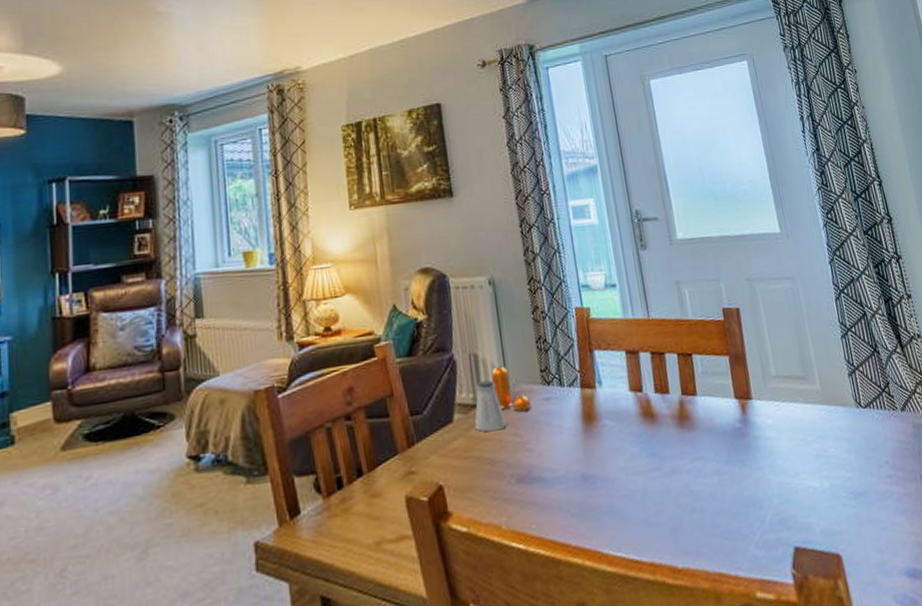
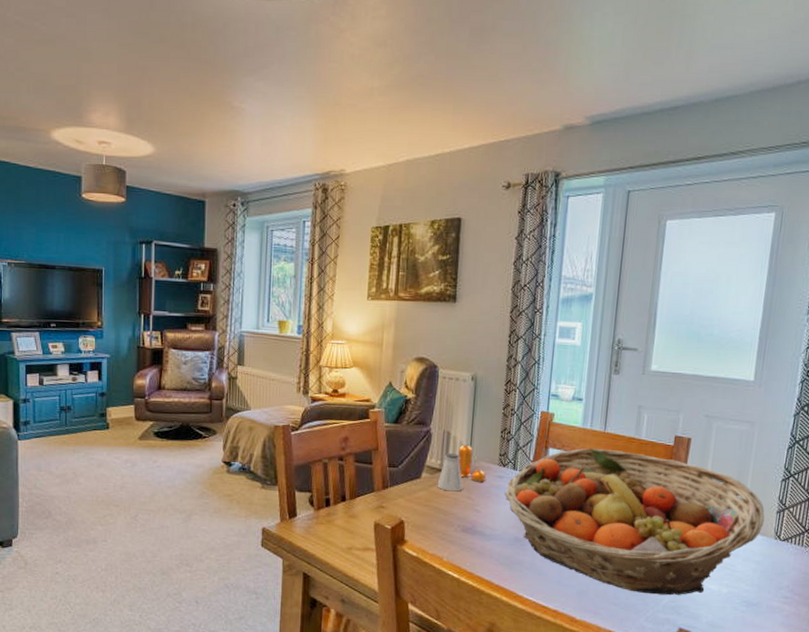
fruit basket: none [556,336,841,513] -> present [504,448,765,596]

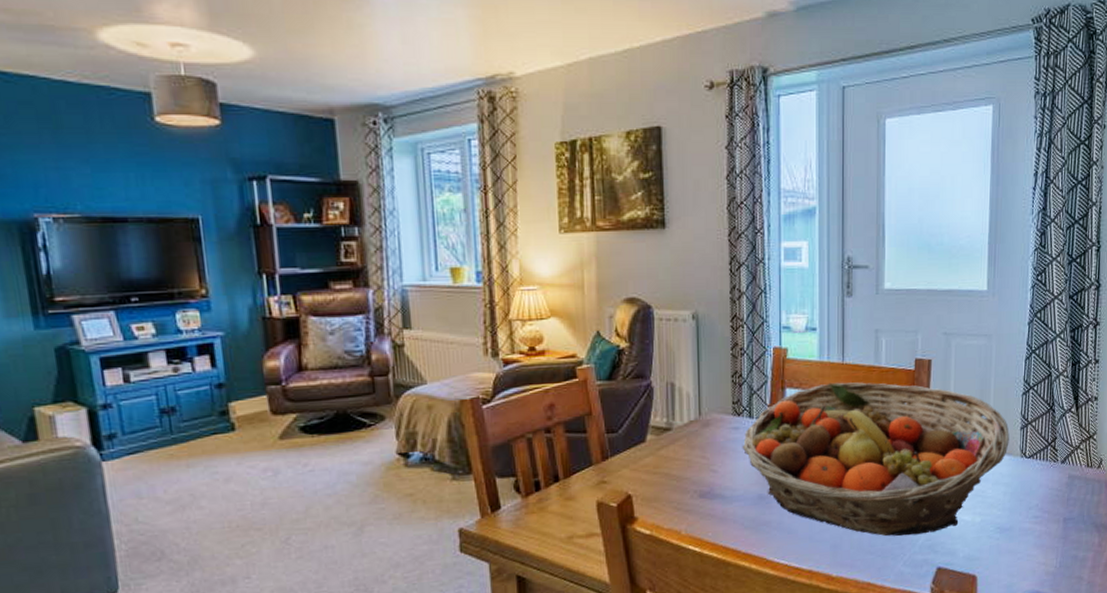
saltshaker: present [437,452,463,492] -> none [665,407,695,453]
pepper shaker: present [458,444,487,482] -> none [686,395,721,438]

